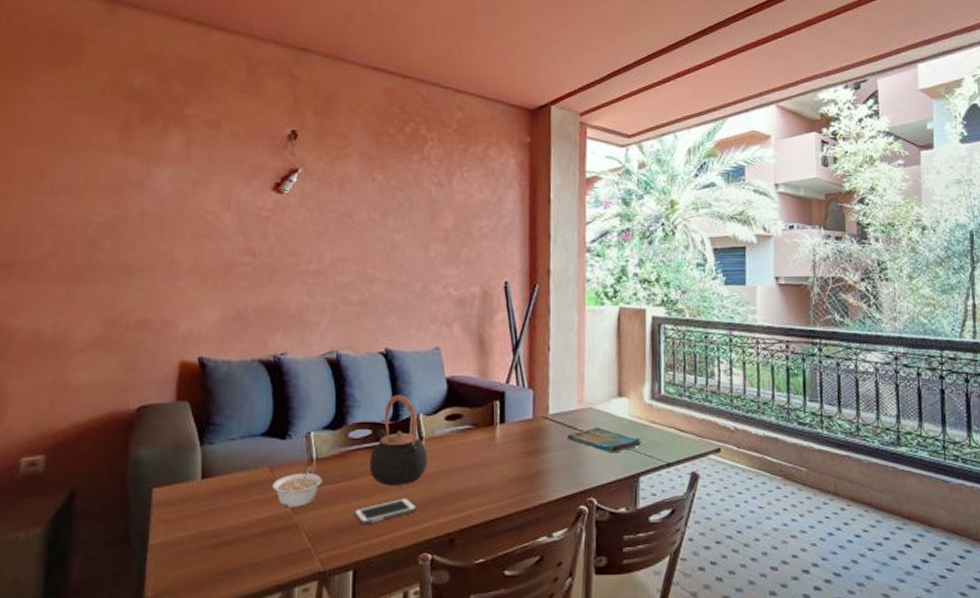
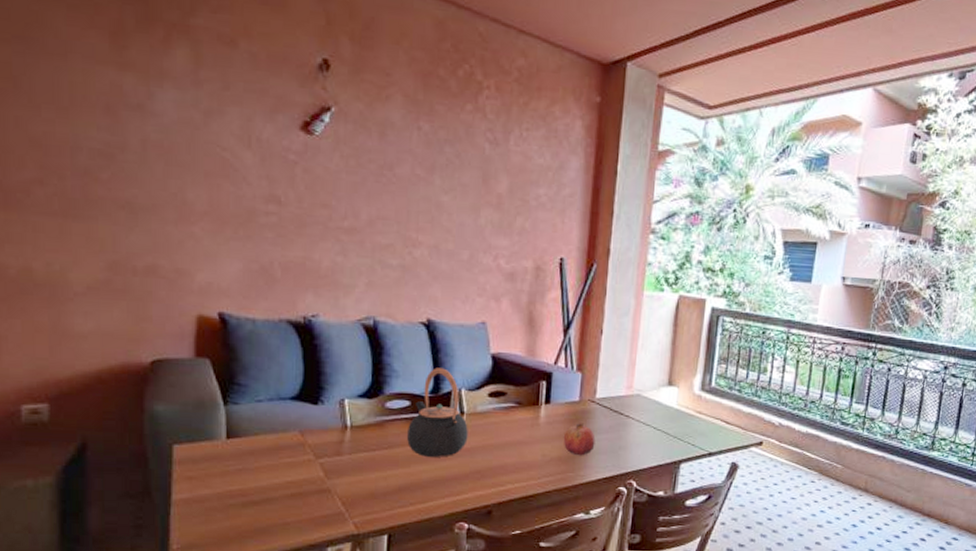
legume: present [272,465,322,508] -> none [303,432,356,473]
cell phone: present [354,498,418,525] -> none [390,470,456,493]
fruit: none [520,441,552,475] -> present [563,423,596,456]
dish towel: present [567,427,642,454] -> none [612,413,687,440]

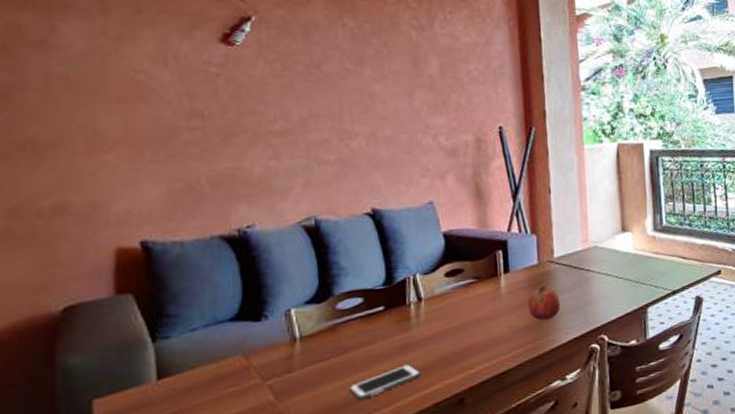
cell phone: none [390,470,456,493] -> present [349,364,421,401]
teapot: present [407,368,468,457] -> none [363,256,429,355]

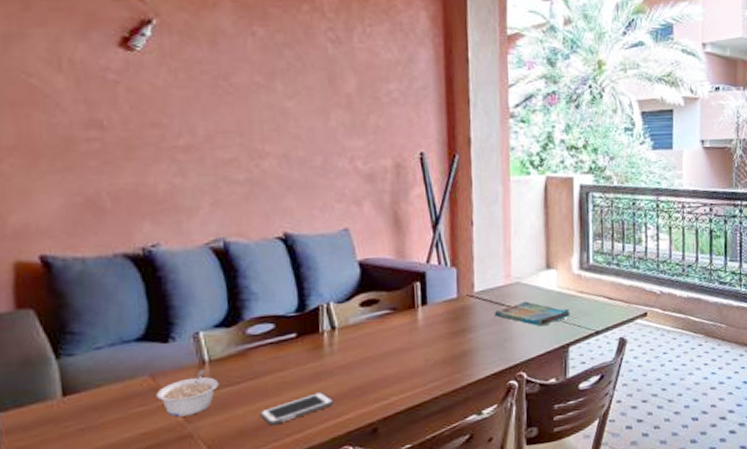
legume: none [248,345,309,396] -> present [156,368,218,417]
fruit: present [527,286,561,321] -> none [445,320,479,355]
dish towel: none [574,264,648,289] -> present [494,301,571,327]

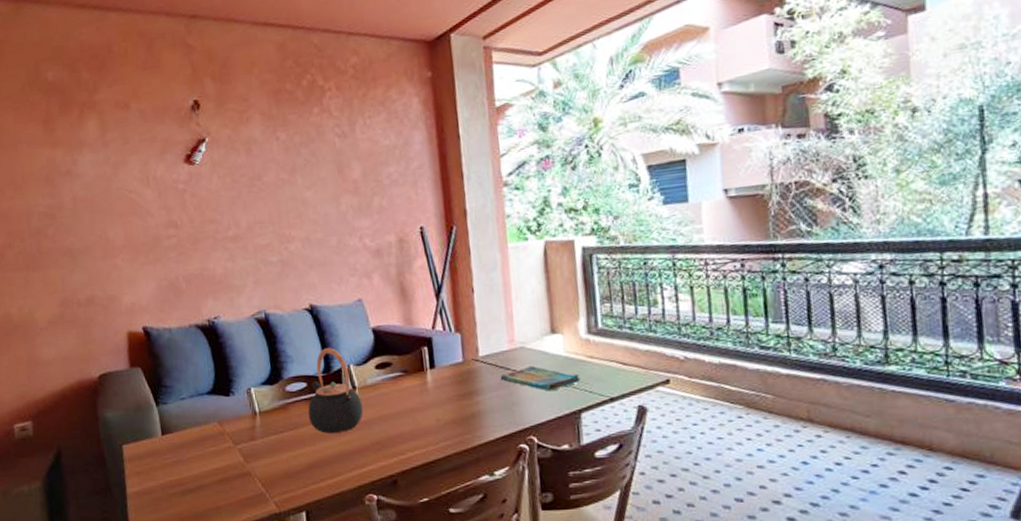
legume: present [156,368,218,417] -> none [223,418,267,457]
cell phone: present [260,392,334,426] -> none [300,444,359,471]
teapot: none [274,283,343,382] -> present [308,348,363,433]

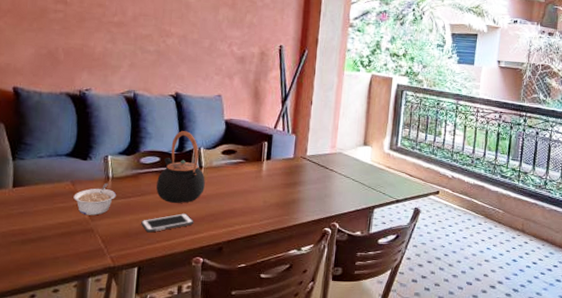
legume: none [223,418,267,457] -> present [73,182,116,216]
cell phone: none [300,444,359,471] -> present [141,213,194,233]
dish towel: present [500,365,581,392] -> none [319,168,379,190]

